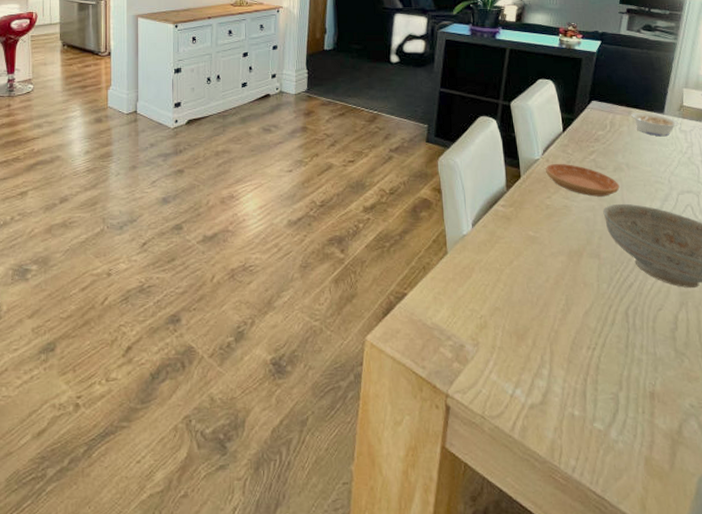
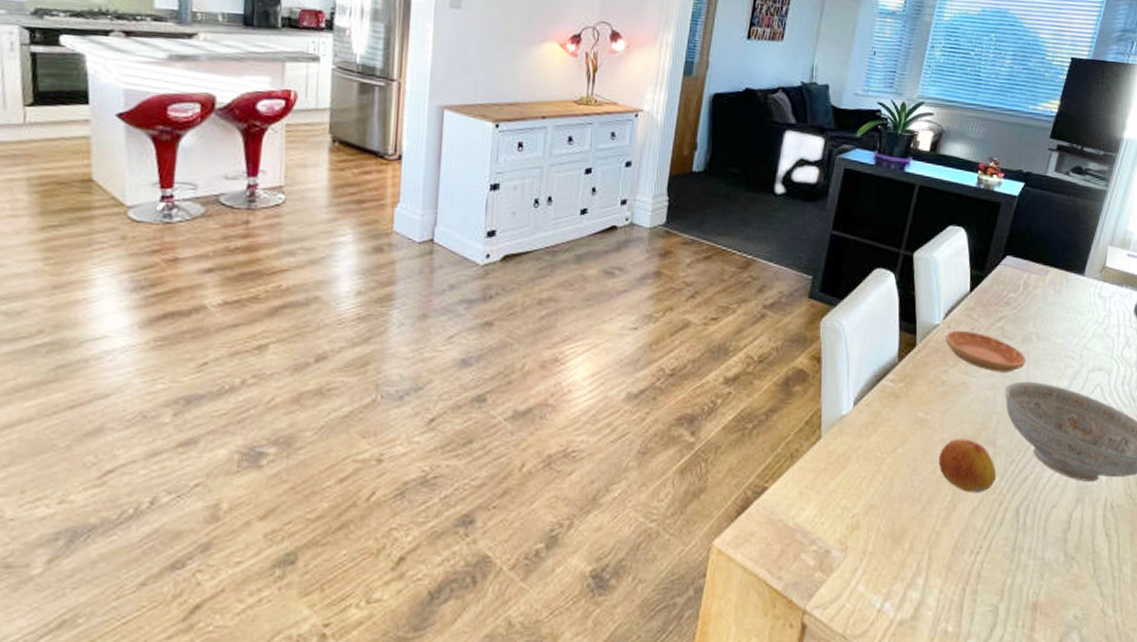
fruit: none [550,253,604,298] -> present [938,439,997,493]
legume: present [631,113,679,137] -> none [1048,273,1099,303]

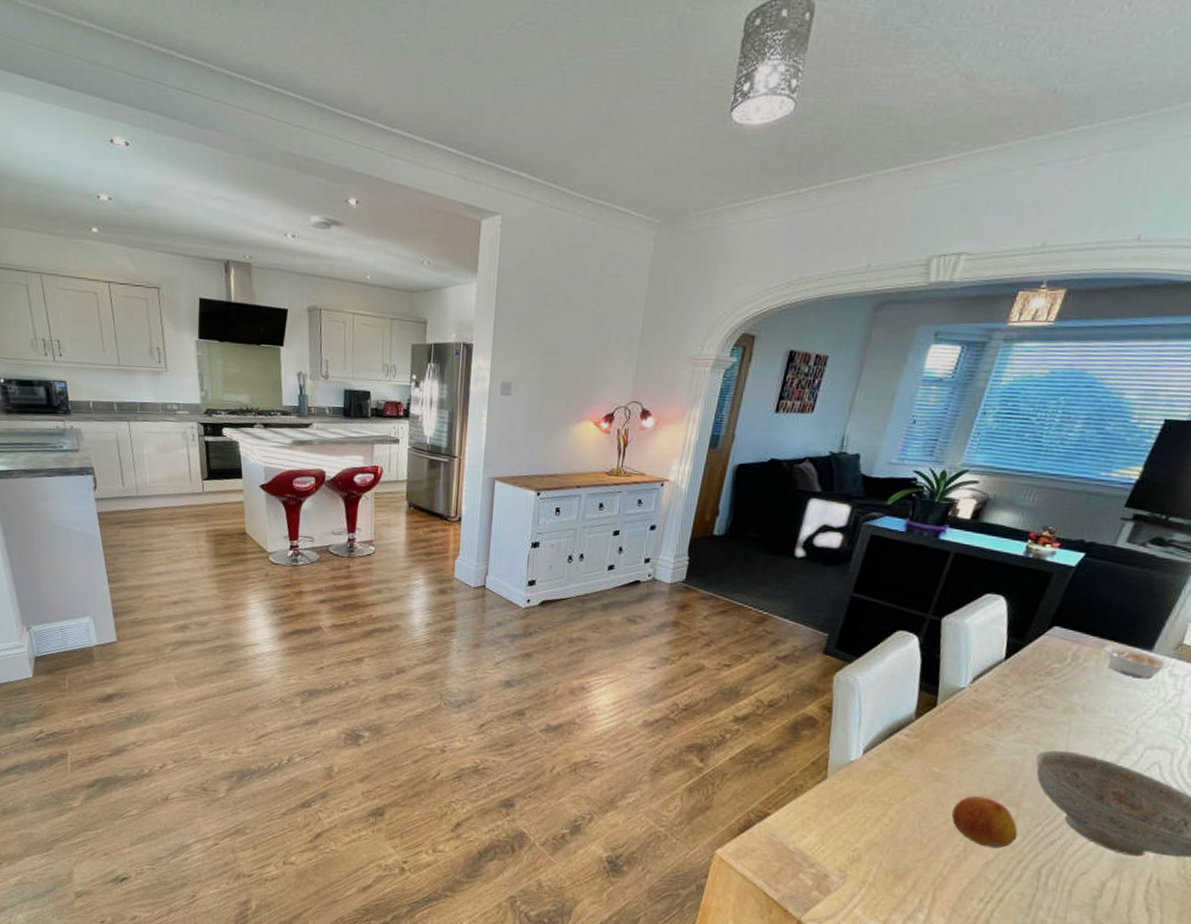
saucer: present [946,330,1026,372] -> none [971,694,1067,740]
legume: none [1048,273,1099,303] -> present [1105,646,1171,679]

